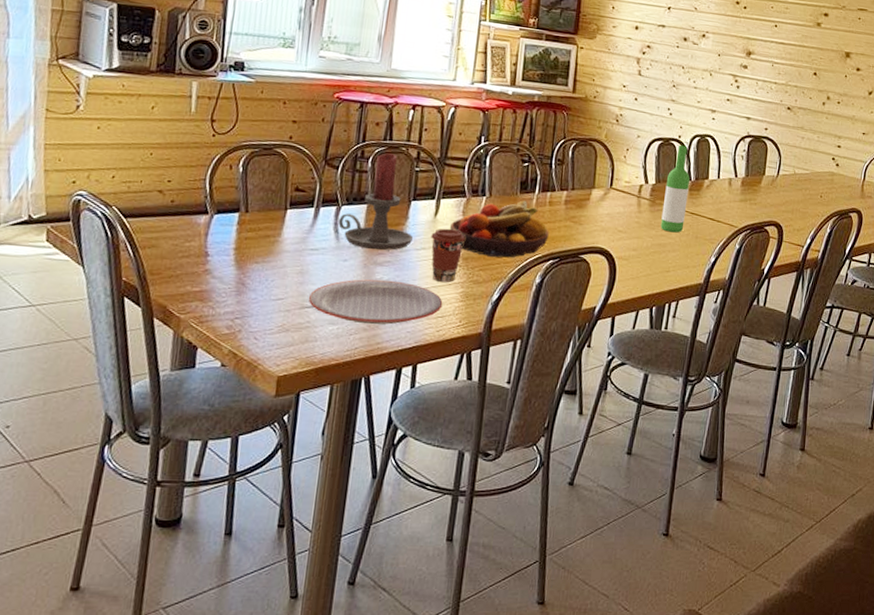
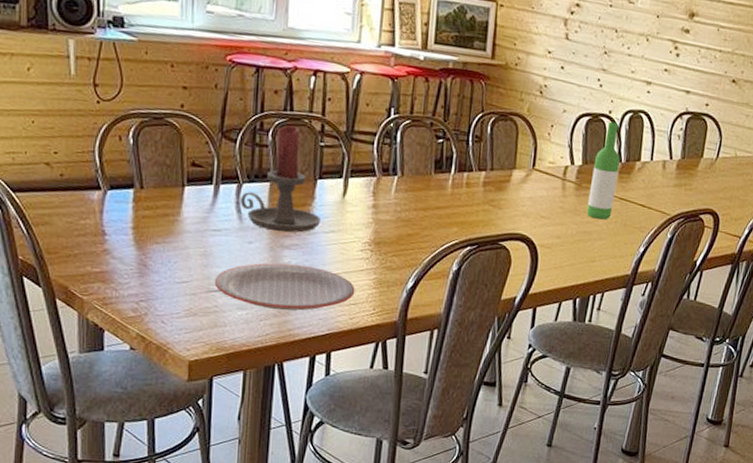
coffee cup: present [431,228,466,282] -> none [340,210,378,268]
fruit bowl: present [449,200,549,258] -> none [359,181,466,244]

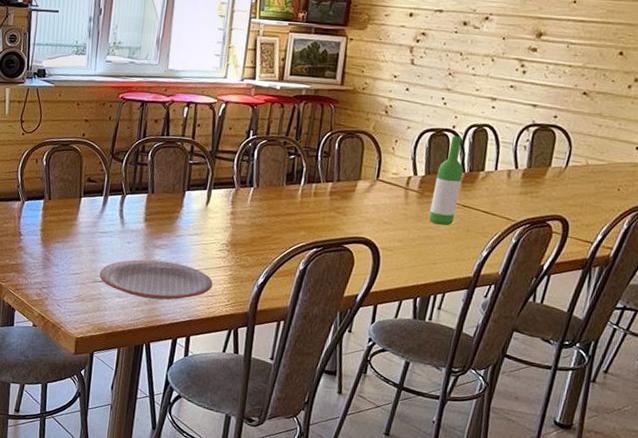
candle holder: present [240,125,320,233] -> none [123,147,187,235]

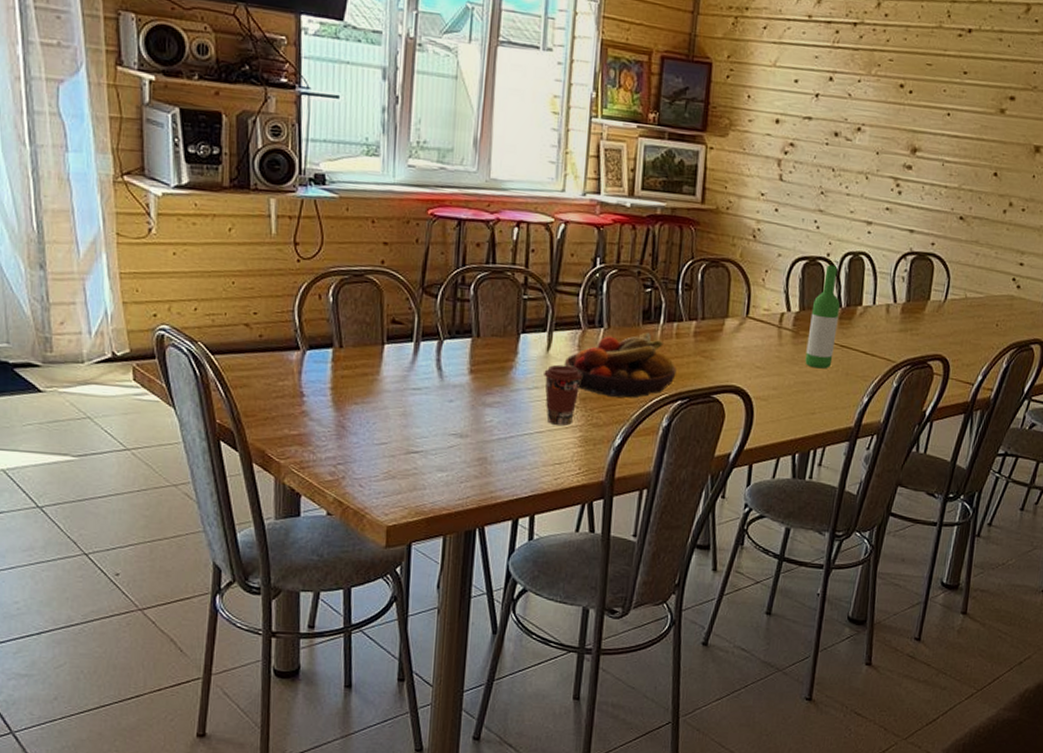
plate: present [99,259,213,300] -> none [413,421,560,472]
coffee cup: none [203,216,235,266] -> present [544,364,583,426]
fruit bowl: none [219,191,314,245] -> present [564,332,677,398]

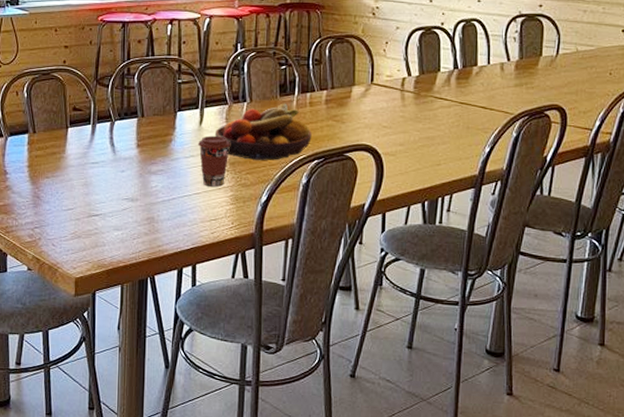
wine bottle: present [805,264,840,369] -> none [428,32,457,124]

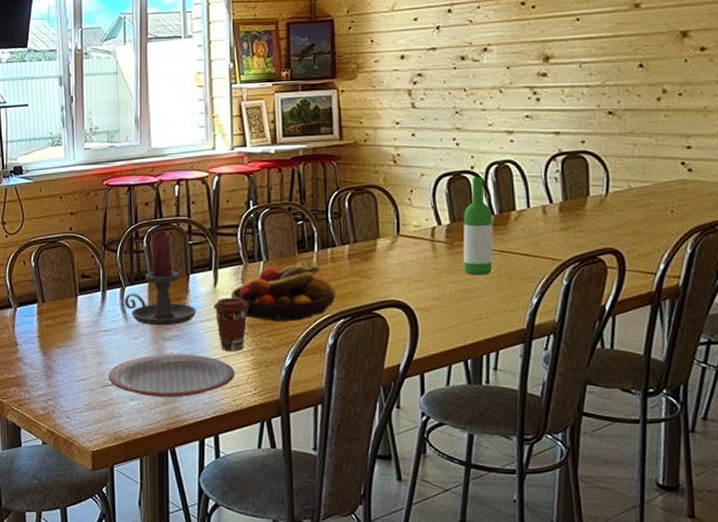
plate: none [94,187,215,229] -> present [108,354,235,398]
candle holder: none [114,68,181,160] -> present [125,230,196,326]
wine bottle: none [428,32,457,124] -> present [463,176,493,275]

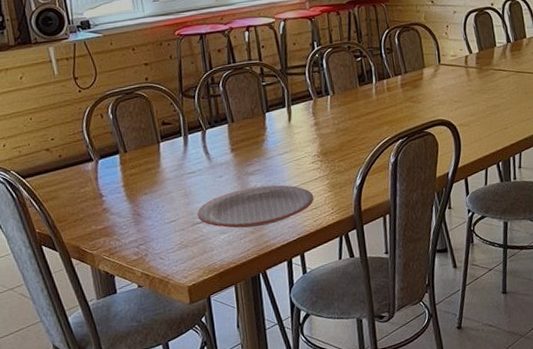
candle holder: present [125,230,196,326] -> none [206,74,275,163]
coffee cup: present [214,297,249,351] -> none [290,130,321,179]
fruit bowl: present [230,260,336,321] -> none [304,91,394,148]
wine bottle: present [463,176,493,275] -> none [488,11,513,93]

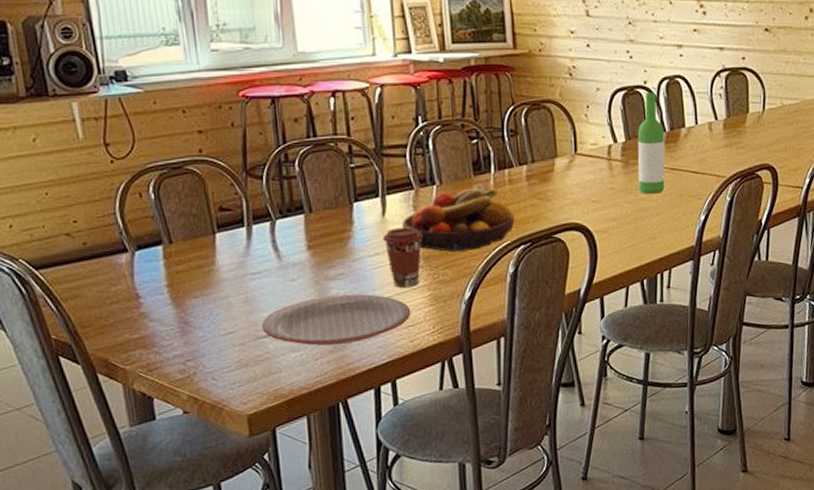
coffee cup: none [290,130,321,179] -> present [383,227,423,288]
fruit bowl: none [304,91,394,148] -> present [401,183,515,252]
wine bottle: none [488,11,513,93] -> present [637,92,665,194]

